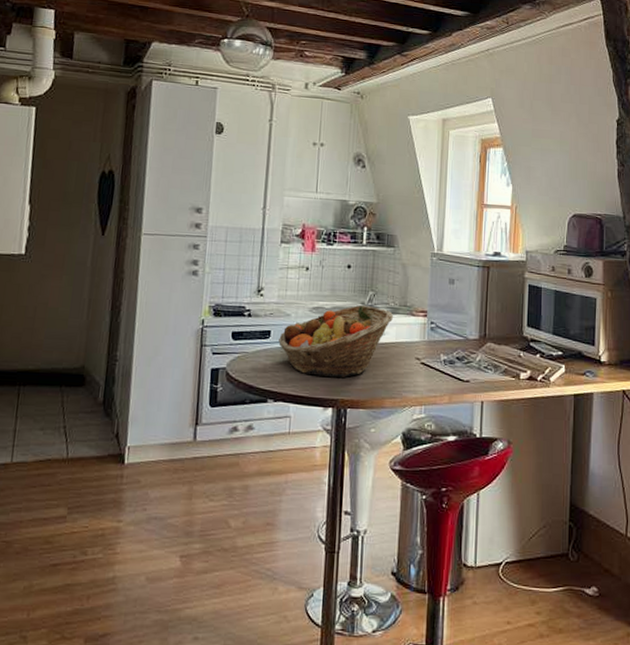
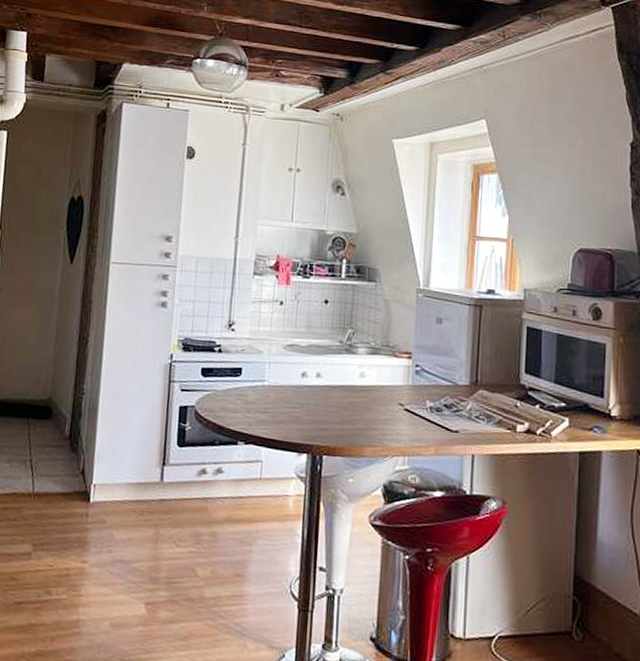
fruit basket: present [279,305,394,377] -> none [250,344,375,422]

